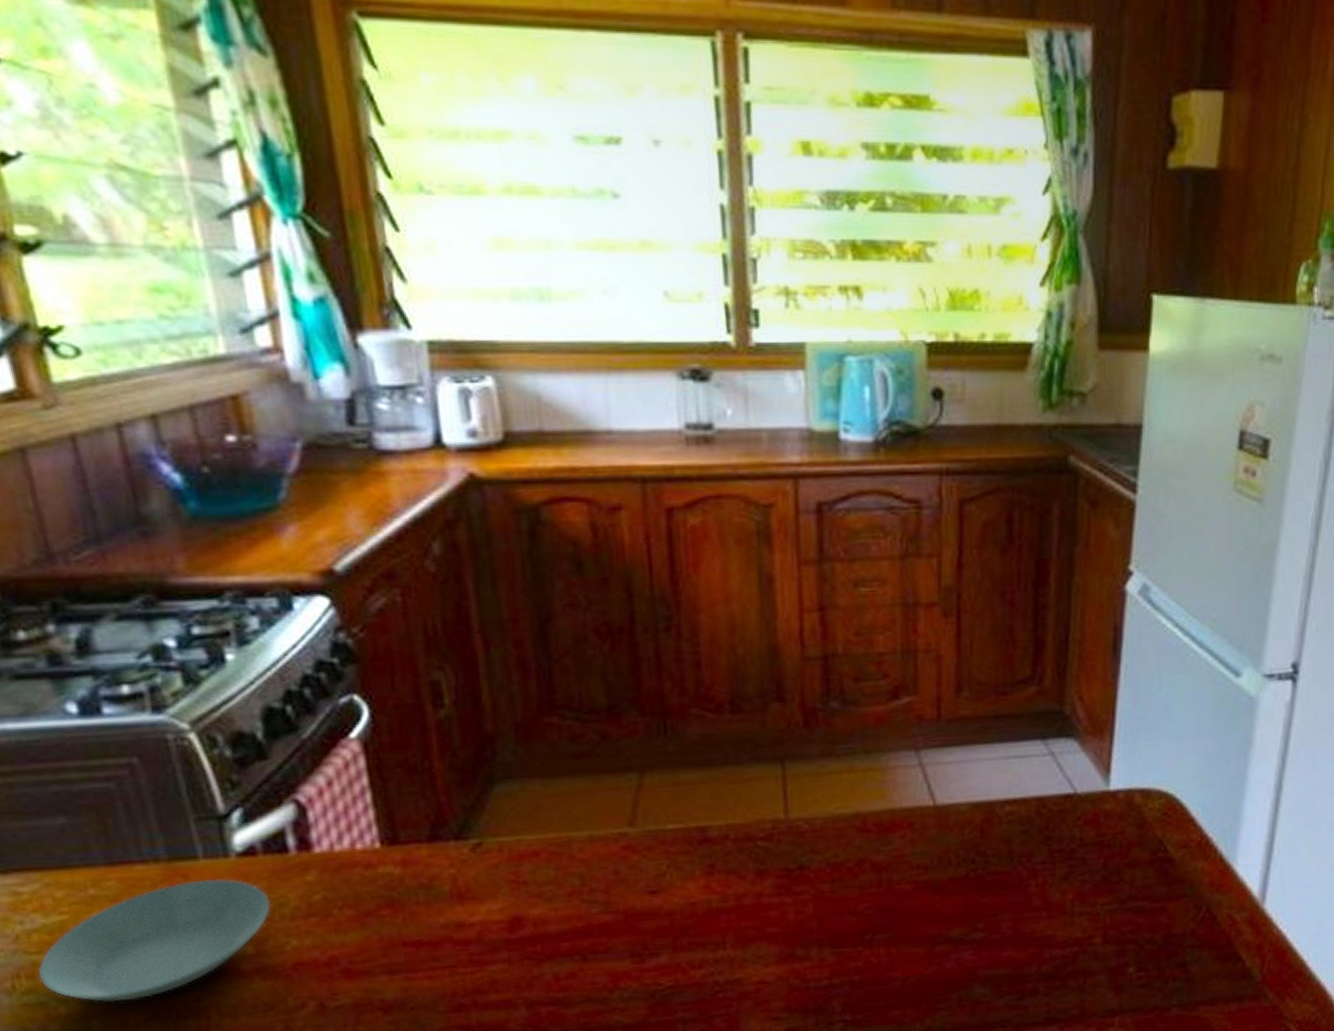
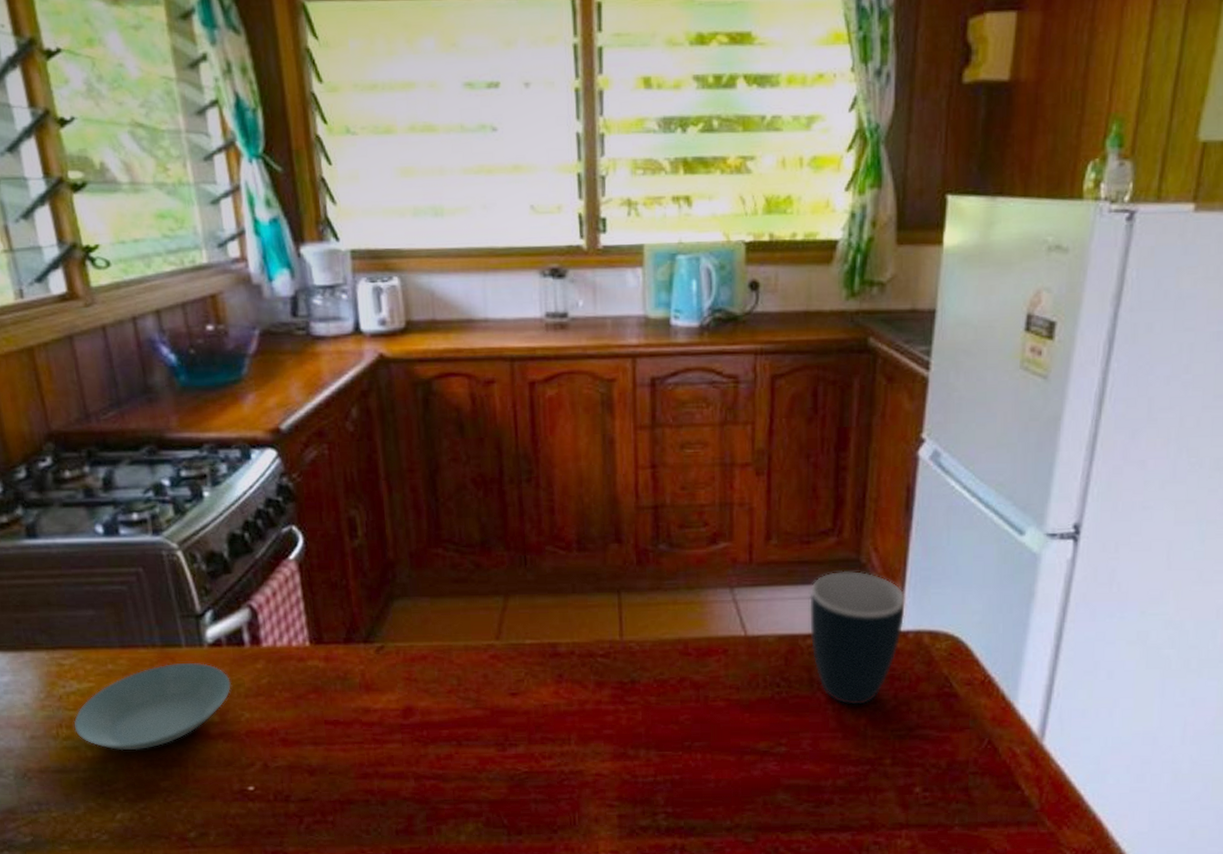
mug: none [1007,724,1116,879] -> present [810,571,906,705]

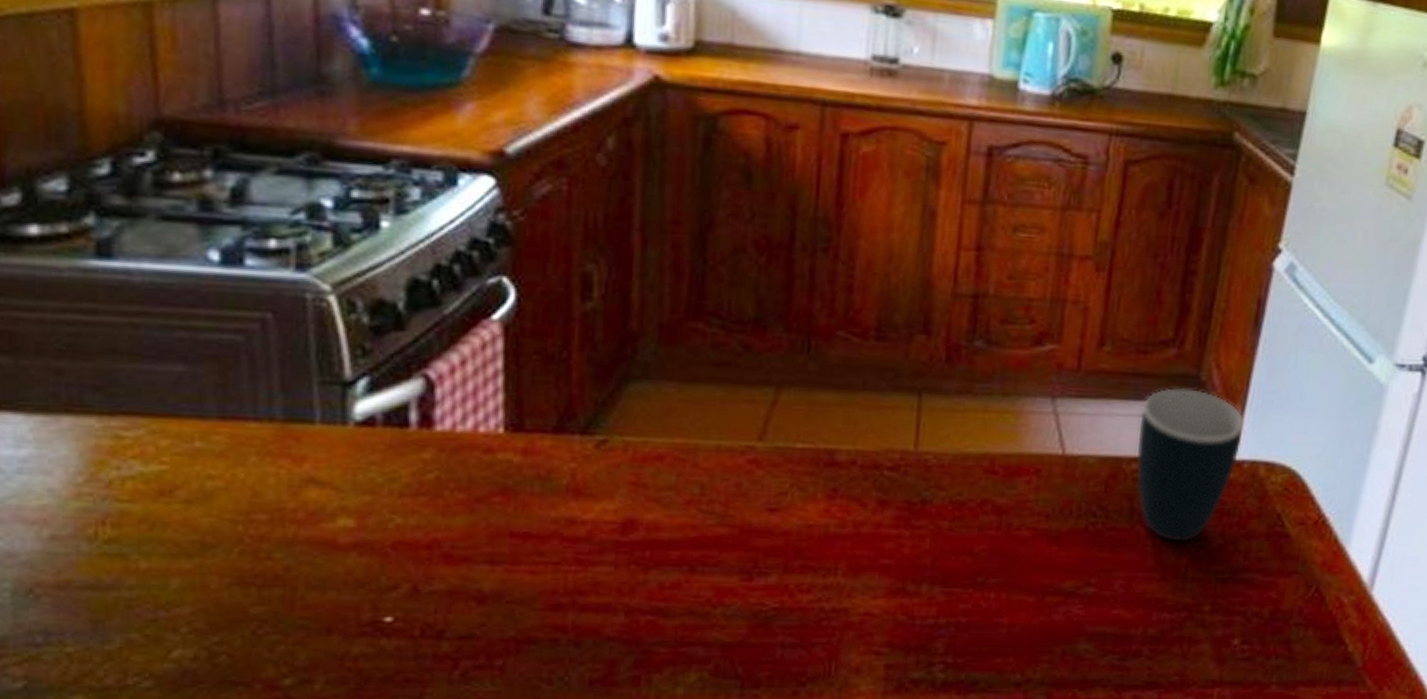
saucer: present [73,663,231,751] -> none [125,445,381,562]

